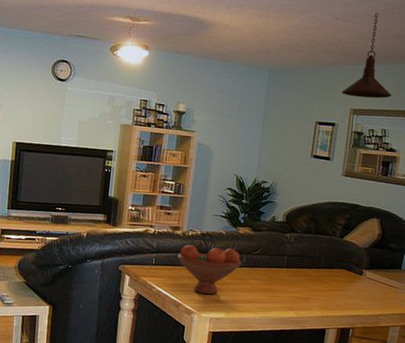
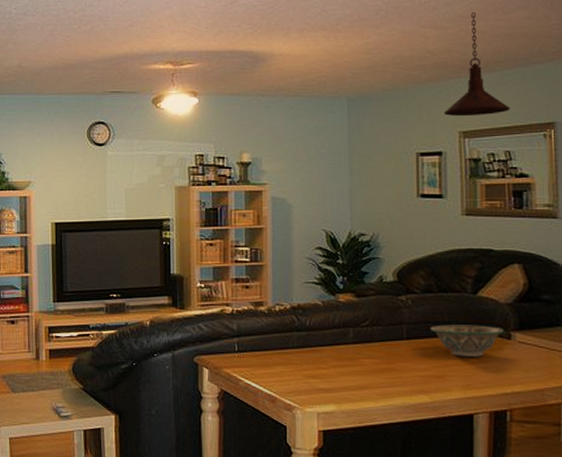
fruit bowl: present [177,244,242,294] -> none [264,322,349,382]
decorative bowl: none [304,259,358,286] -> present [429,324,504,357]

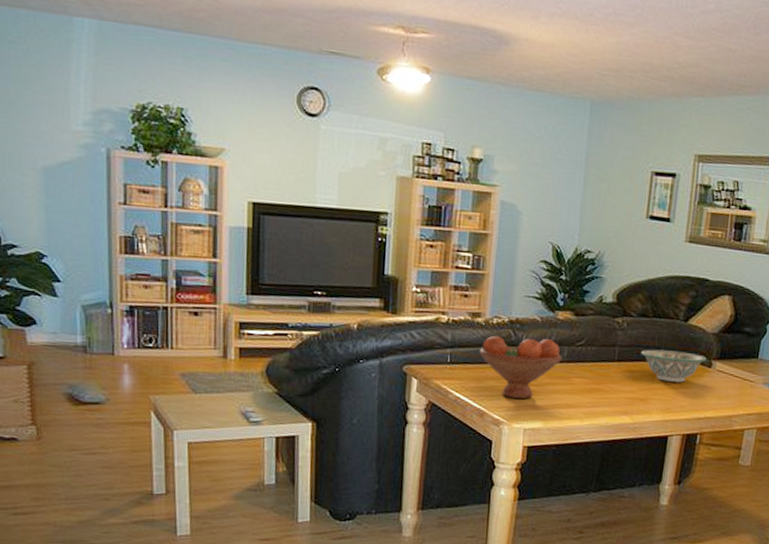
fruit bowl: none [264,322,349,382] -> present [478,335,563,399]
pendant light: present [443,12,511,117] -> none [683,27,746,141]

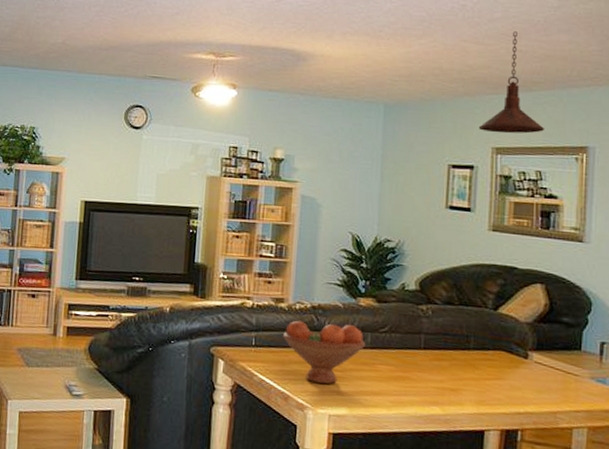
decorative bowl: present [640,349,707,383] -> none [447,337,522,374]
pendant light: none [683,27,746,141] -> present [478,31,545,134]

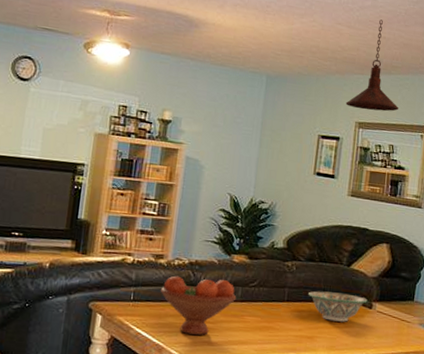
decorative bowl: none [447,337,522,374] -> present [307,291,368,322]

